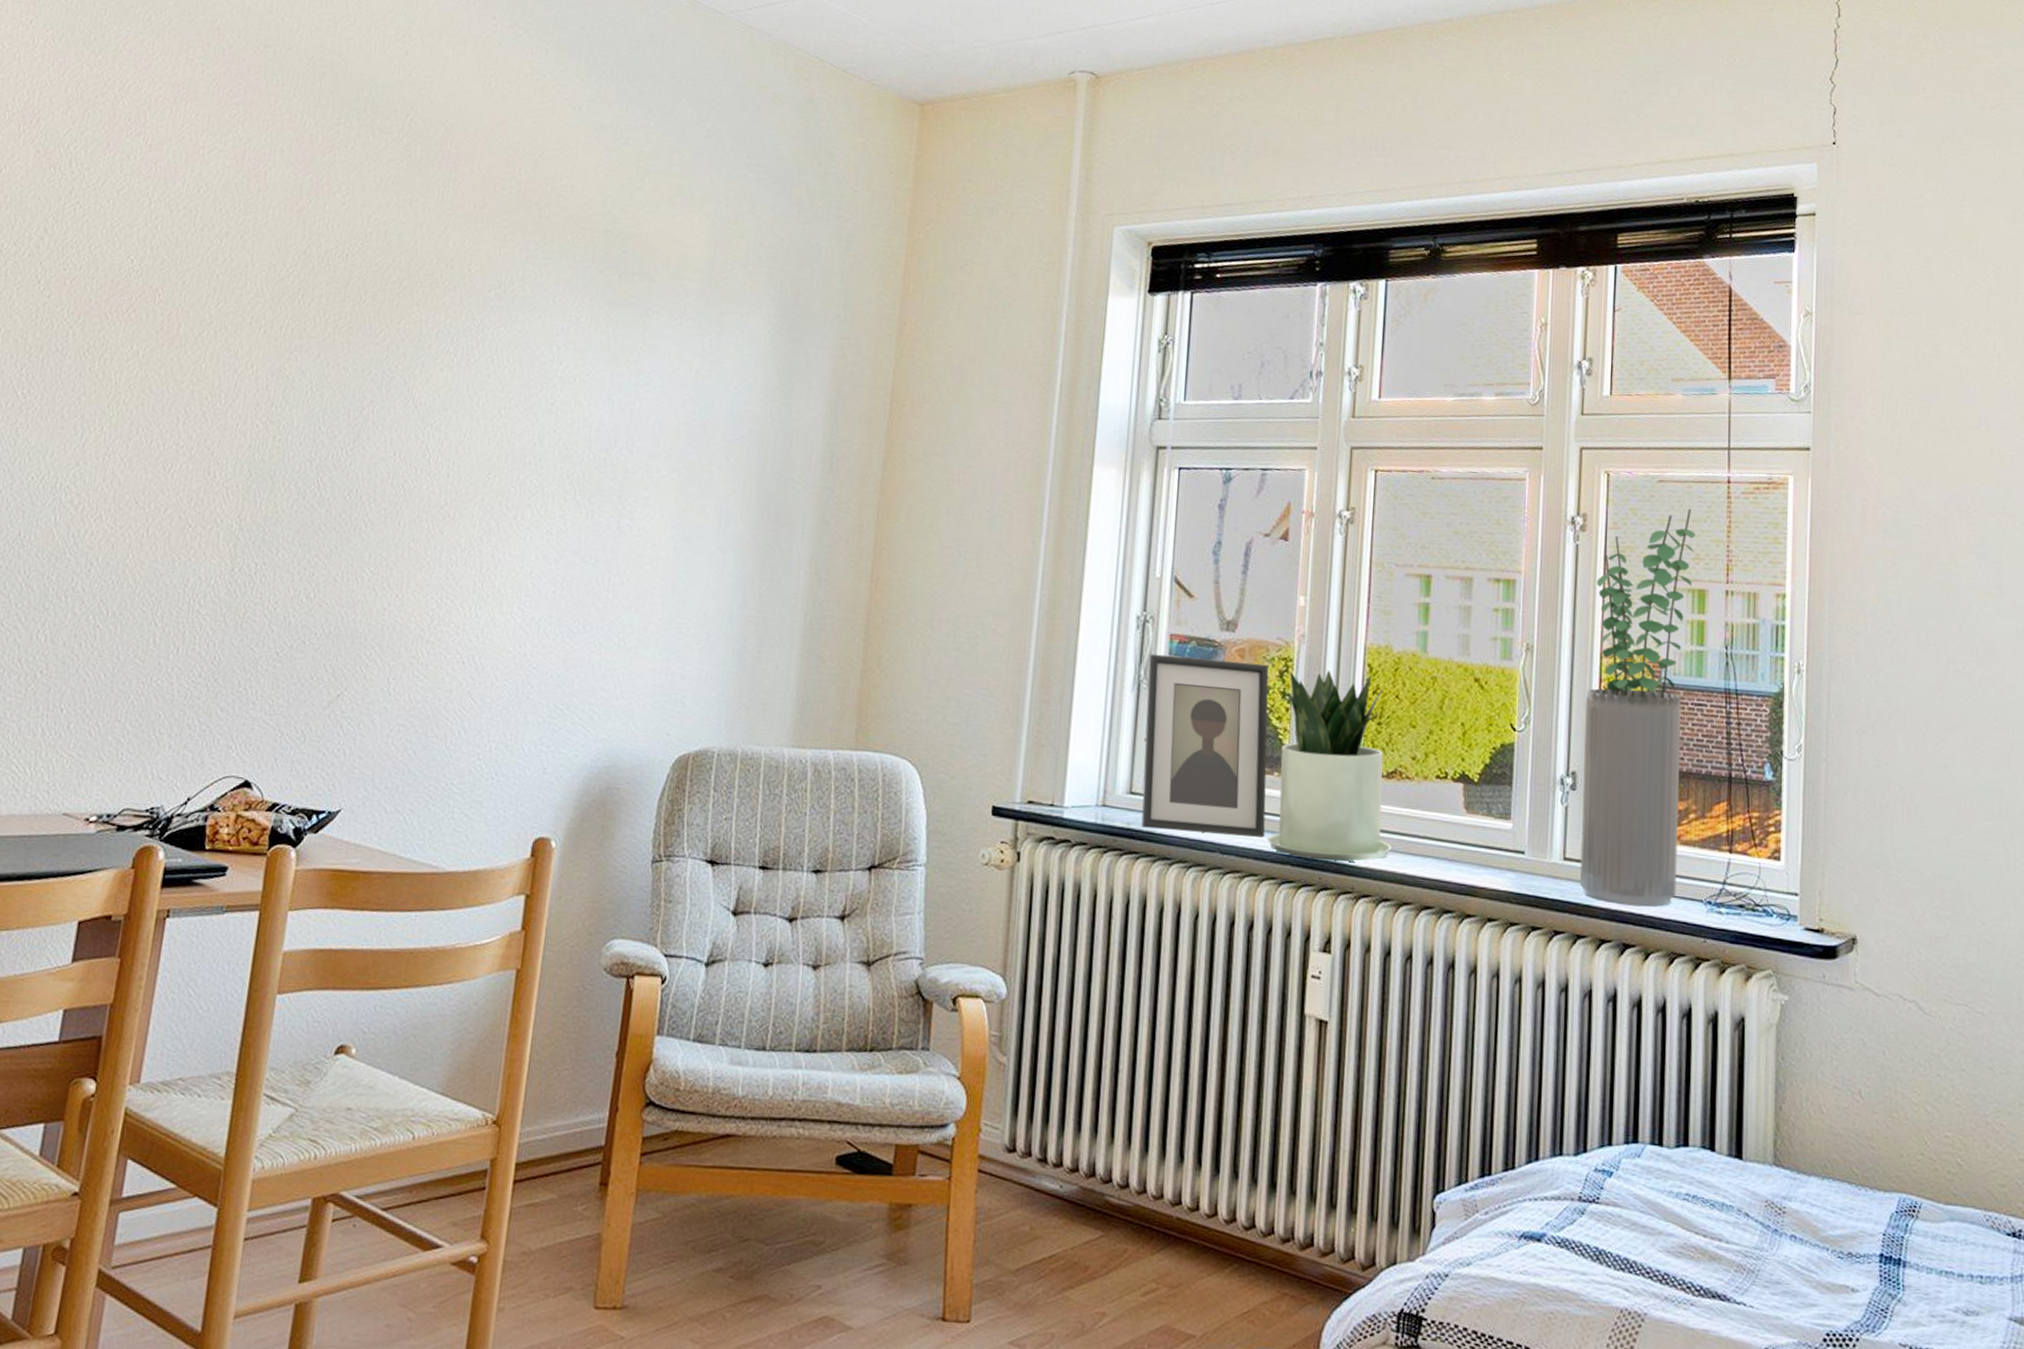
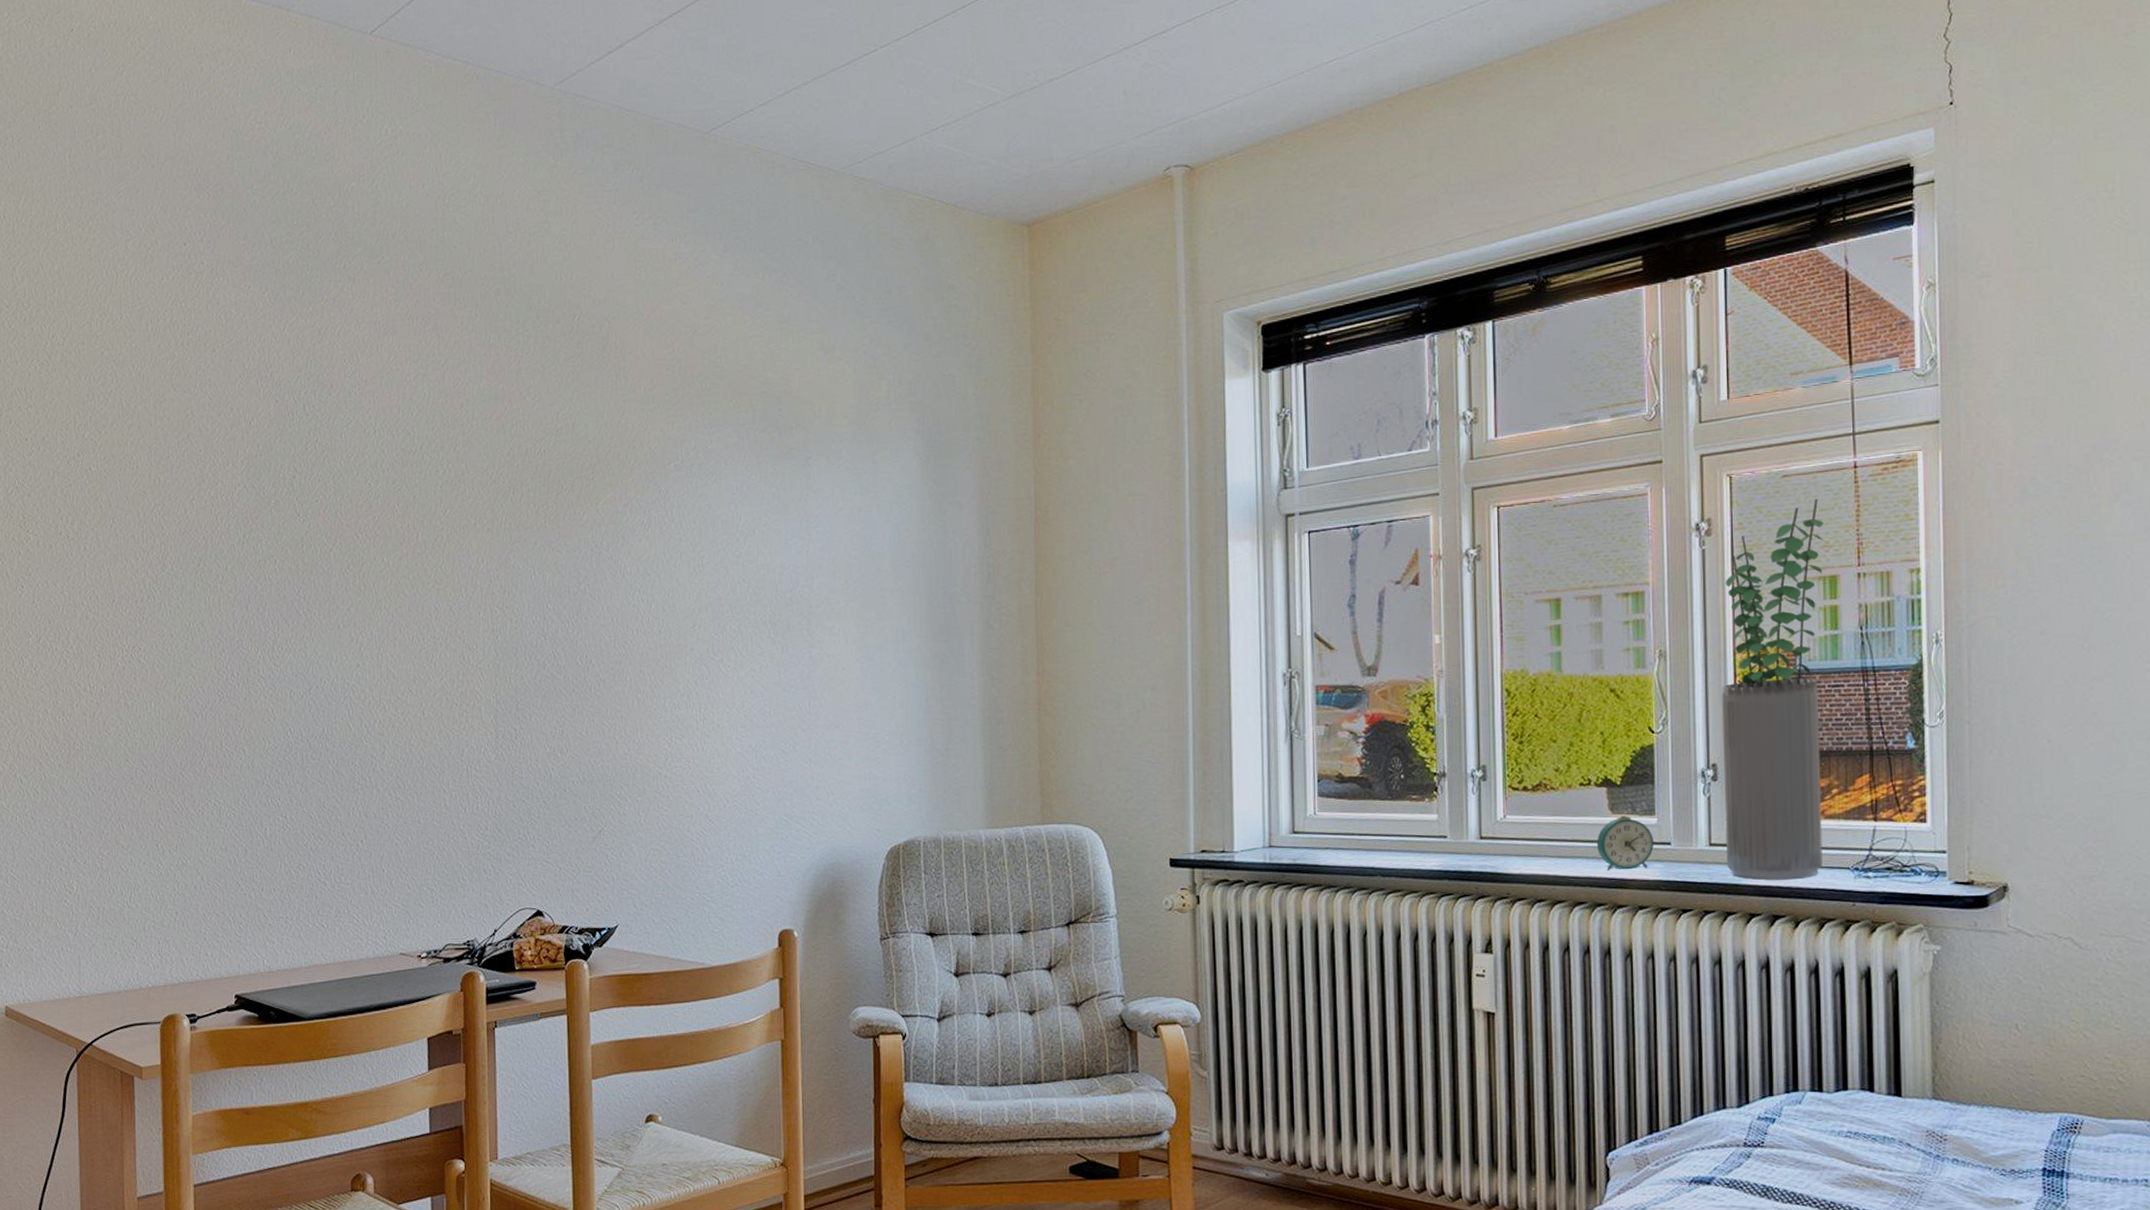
picture frame: present [1141,653,1269,839] -> none [1297,702,1422,861]
planter: present [1266,670,1392,862] -> none [1423,698,1543,872]
alarm clock: none [1449,816,1507,877] -> present [1597,816,1654,872]

